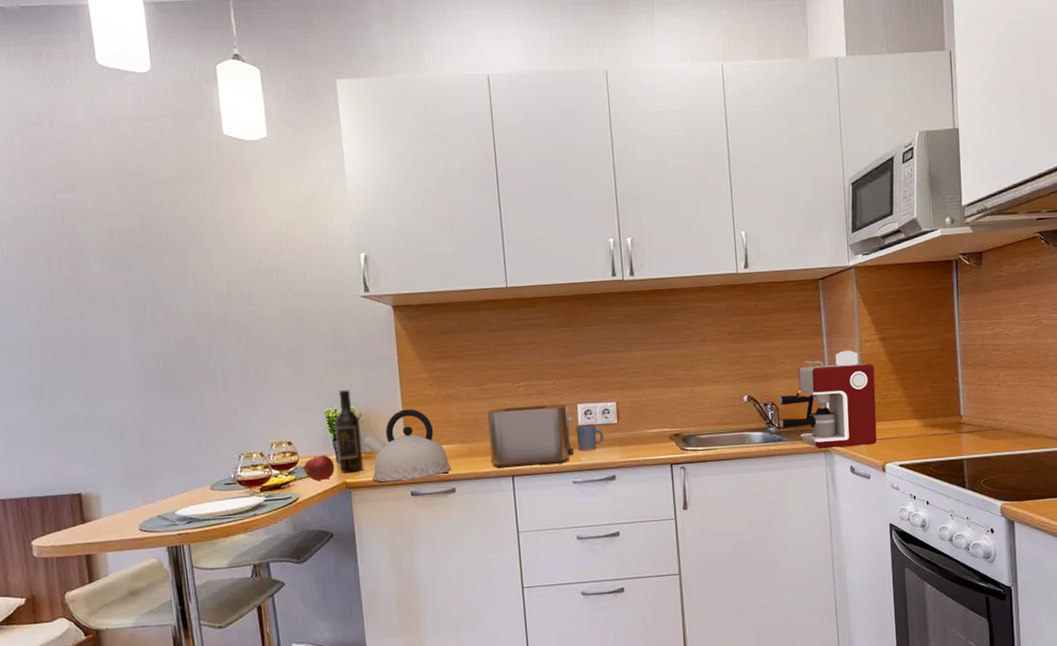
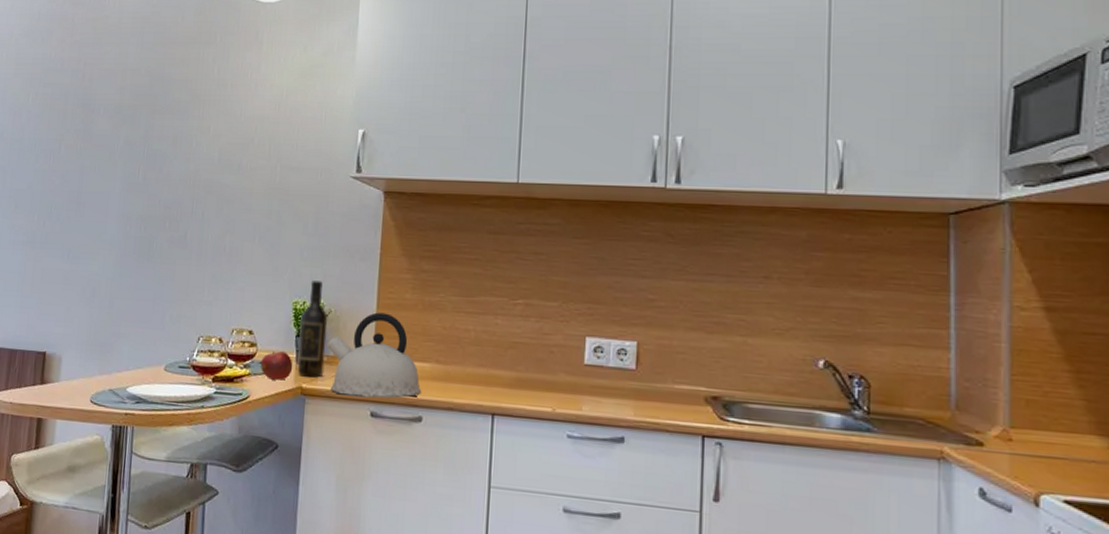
toaster: present [487,403,574,468] -> none [469,327,577,410]
mug: present [575,424,604,452] -> none [579,364,616,400]
coffee maker: present [779,350,877,449] -> none [870,317,1031,463]

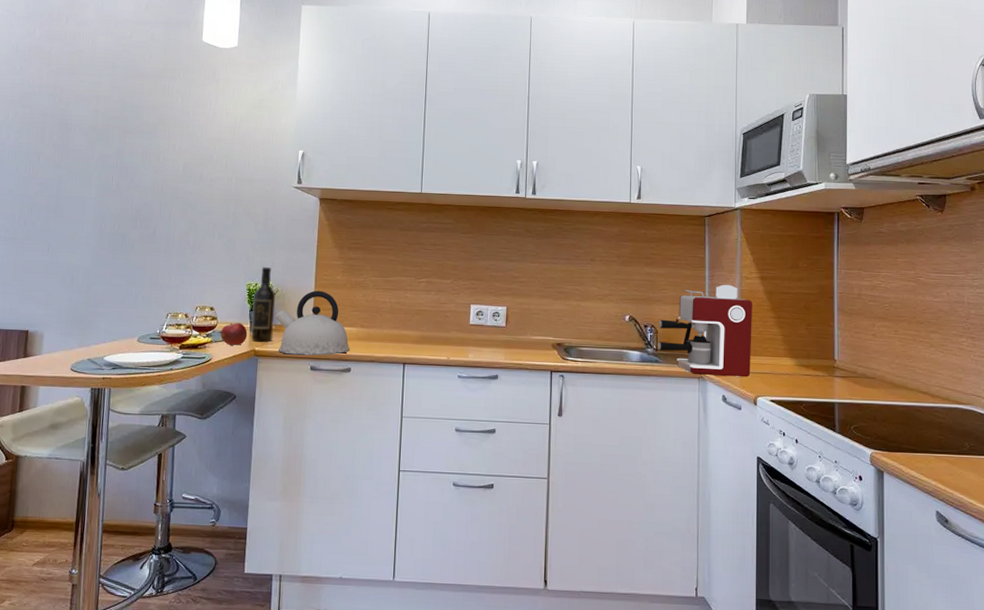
coffee maker: none [870,317,1031,463] -> present [657,284,752,378]

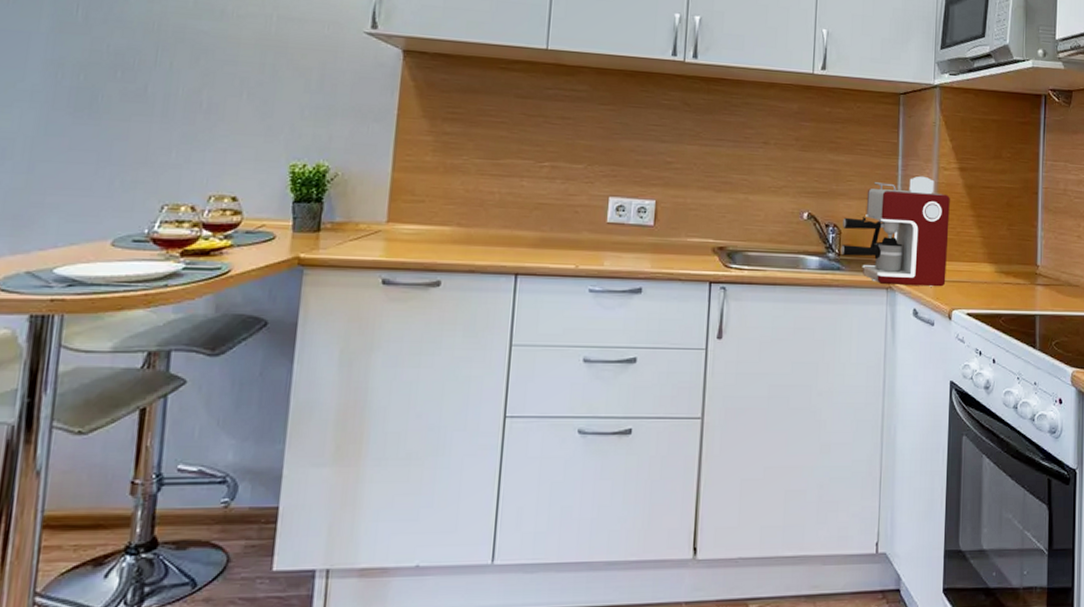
fruit: present [220,322,248,345] -> none [246,219,289,251]
wine bottle: present [251,267,276,342] -> none [293,142,334,246]
kettle: present [274,290,350,356] -> none [330,175,441,265]

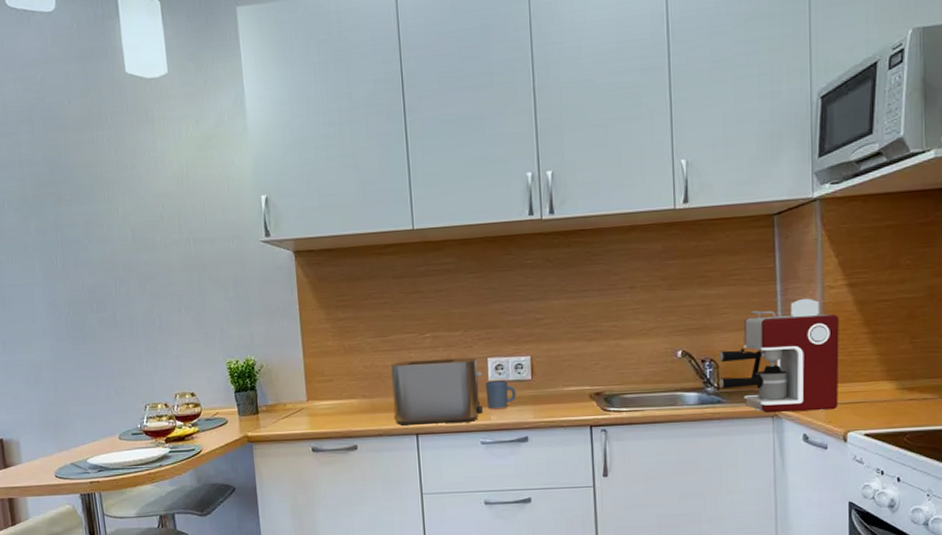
toaster: none [492,189,601,267] -> present [391,357,483,426]
mug: none [602,222,636,255] -> present [485,380,516,410]

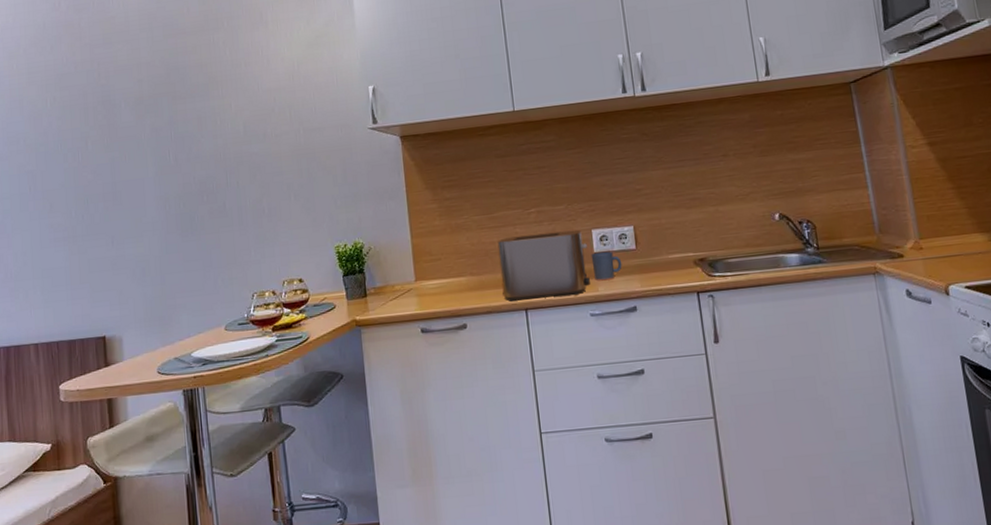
coffee maker: present [719,298,839,414] -> none [815,158,936,271]

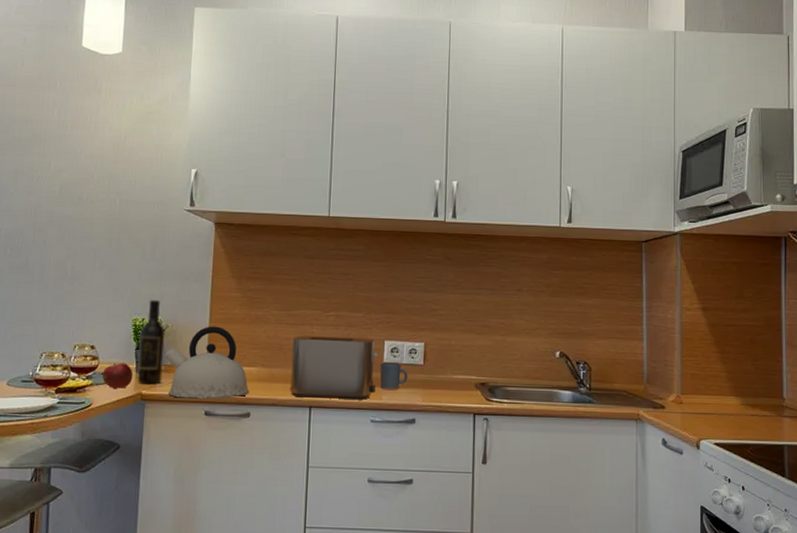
fruit: none [314,292,345,319] -> present [102,363,133,388]
wine bottle: none [344,224,374,310] -> present [137,300,166,384]
kettle: none [371,241,463,319] -> present [164,326,250,399]

